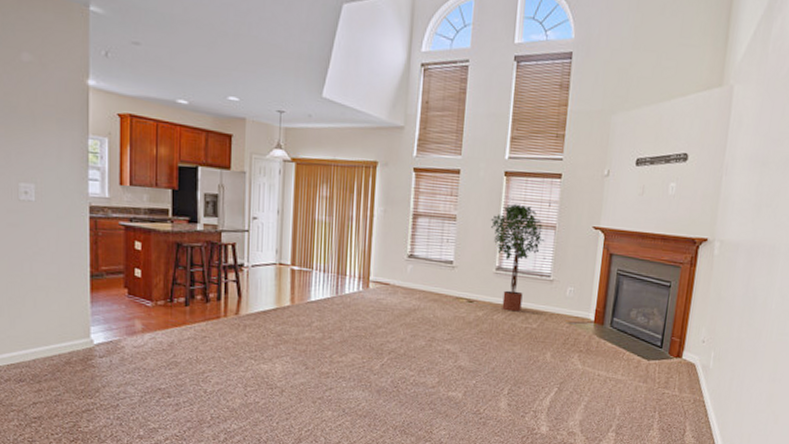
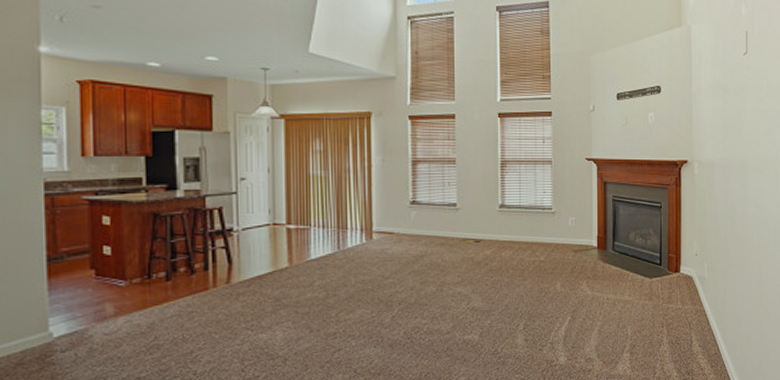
potted tree: present [490,203,545,312] -> none [489,143,543,247]

